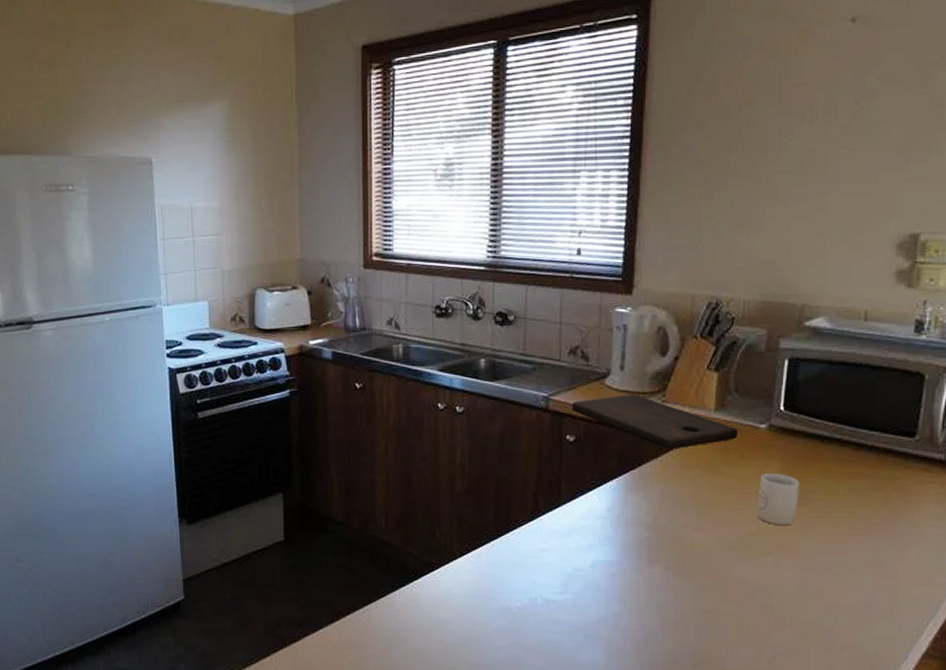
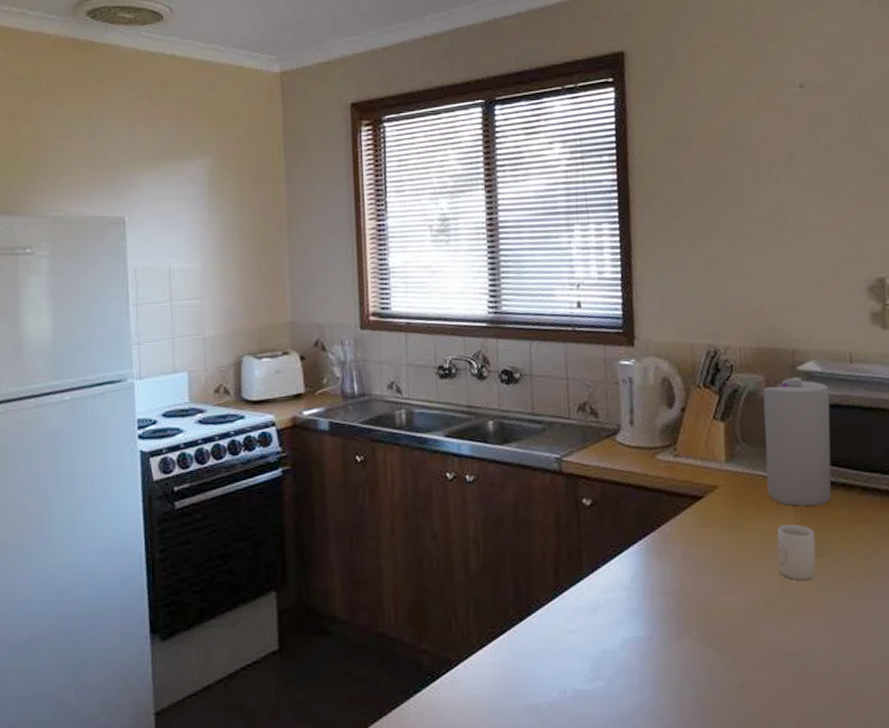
cutting board: present [571,394,737,449] -> none [585,449,750,507]
paper towel holder: none [755,333,836,458] -> present [763,377,832,507]

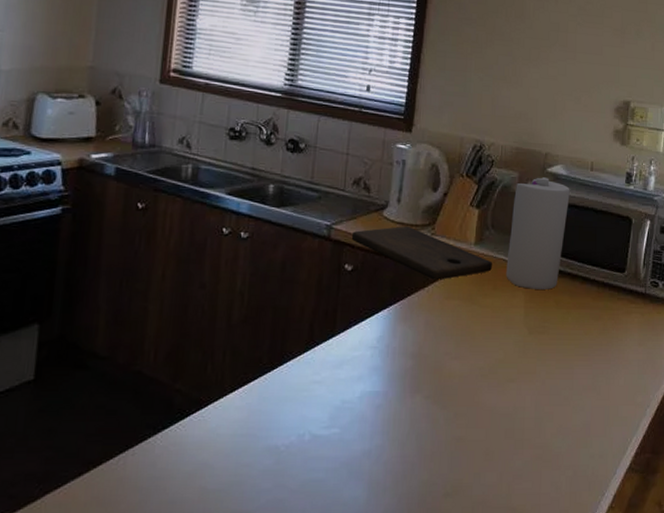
cutting board: none [585,449,750,507] -> present [351,226,492,280]
mug: present [776,524,817,581] -> none [504,303,539,353]

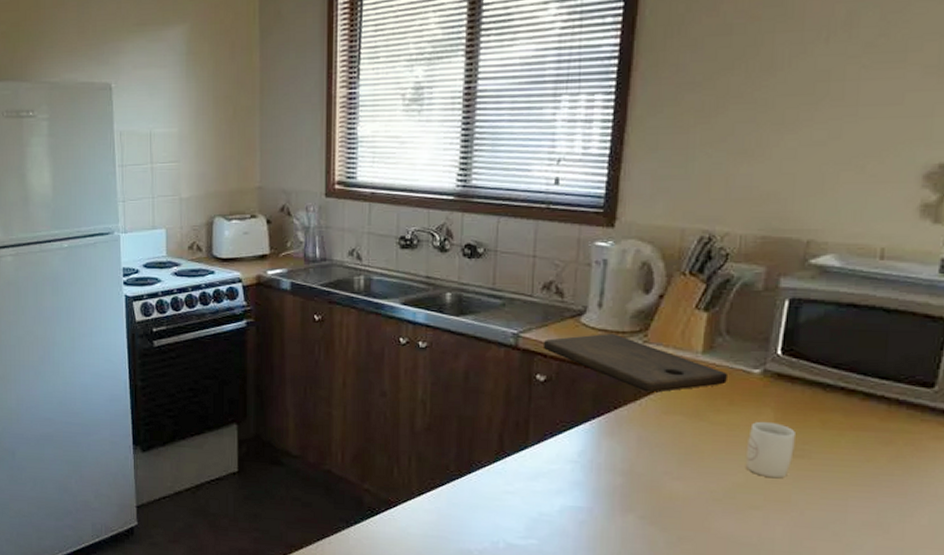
mug: none [504,303,539,353] -> present [745,421,795,479]
paper towel holder: present [506,177,570,290] -> none [747,271,846,407]

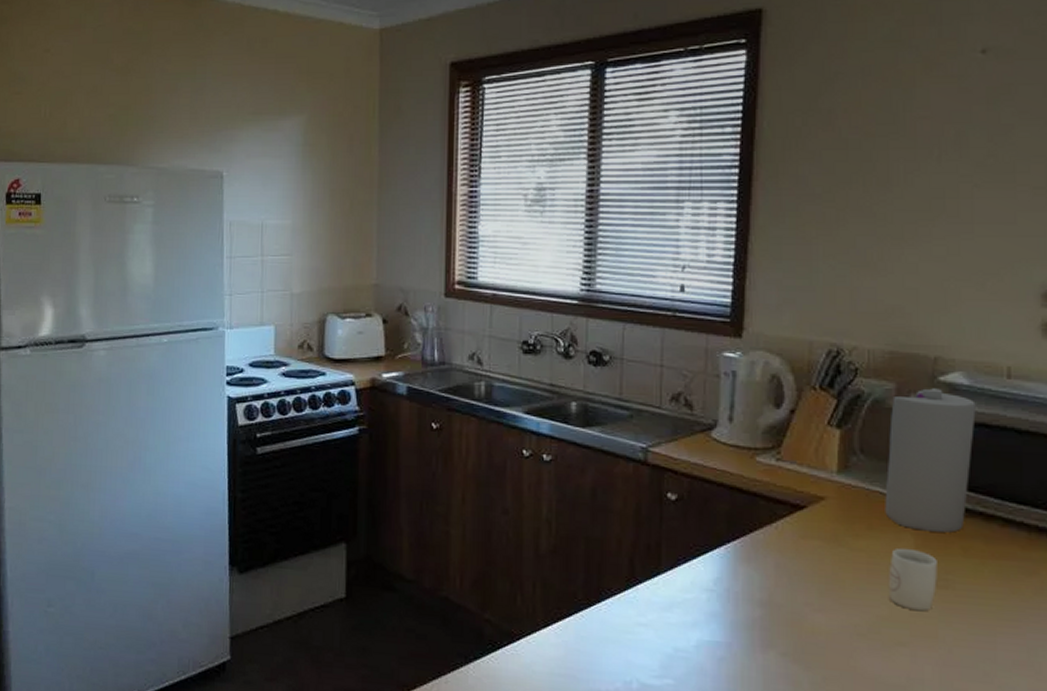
cutting board: present [542,333,727,393] -> none [673,449,864,515]
paper towel holder: none [747,271,846,407] -> present [885,388,976,533]

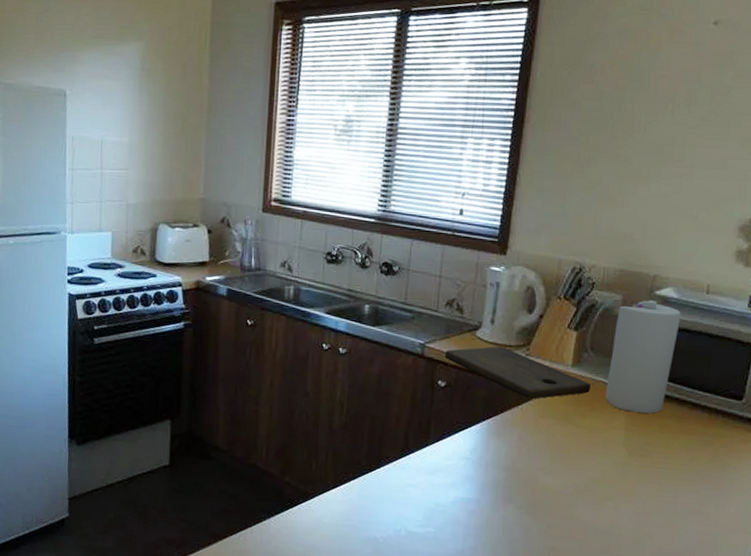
cutting board: none [673,449,864,515] -> present [444,346,591,399]
mug: present [887,547,938,612] -> none [602,425,641,474]

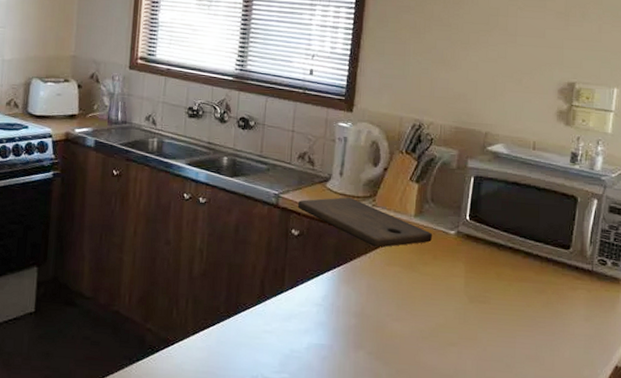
paper towel holder: present [605,300,681,414] -> none [446,155,511,262]

